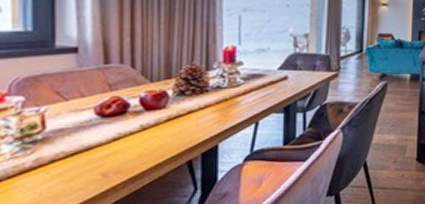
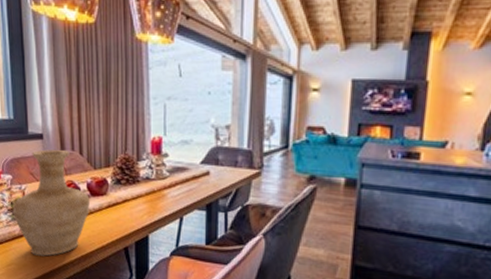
vase: none [22,63,144,188] -> present [12,149,91,256]

